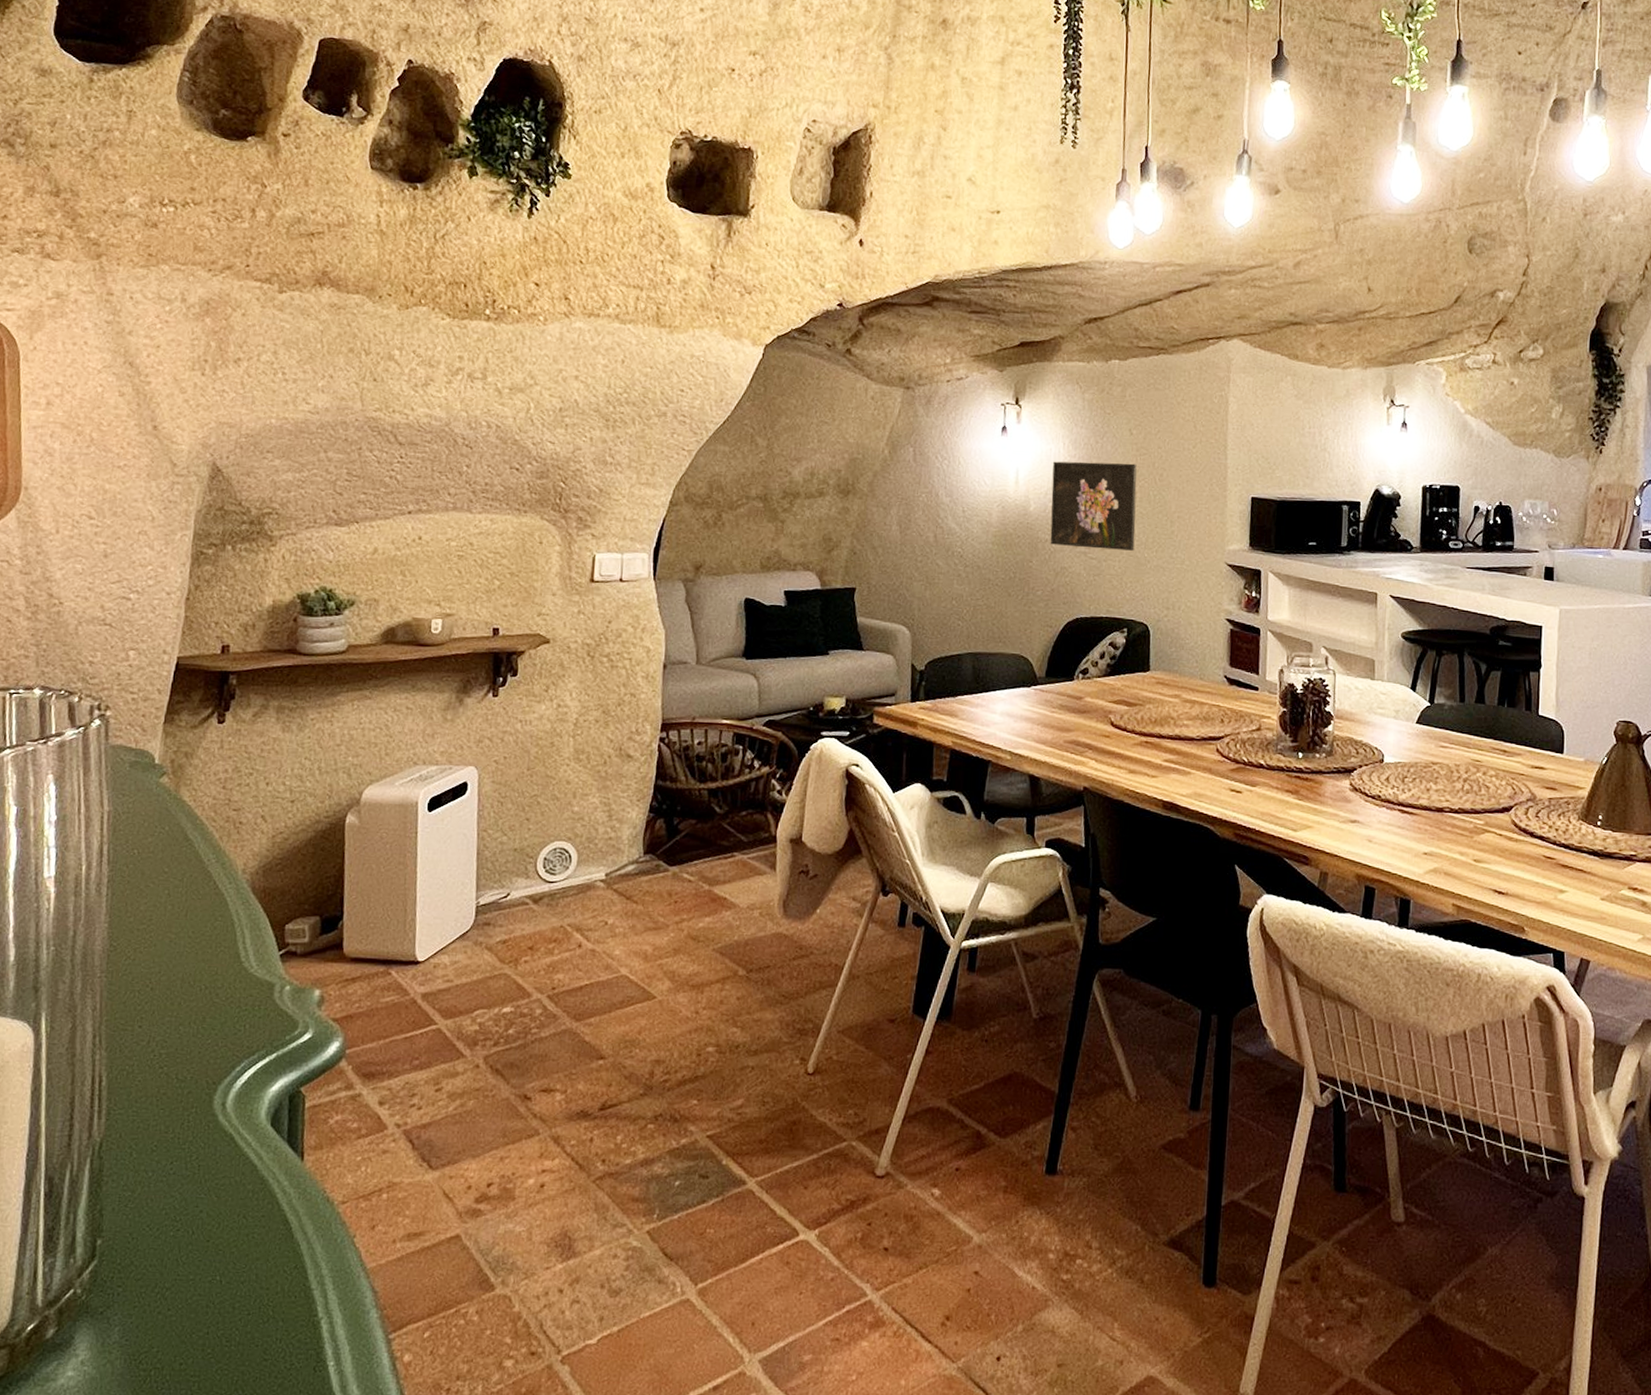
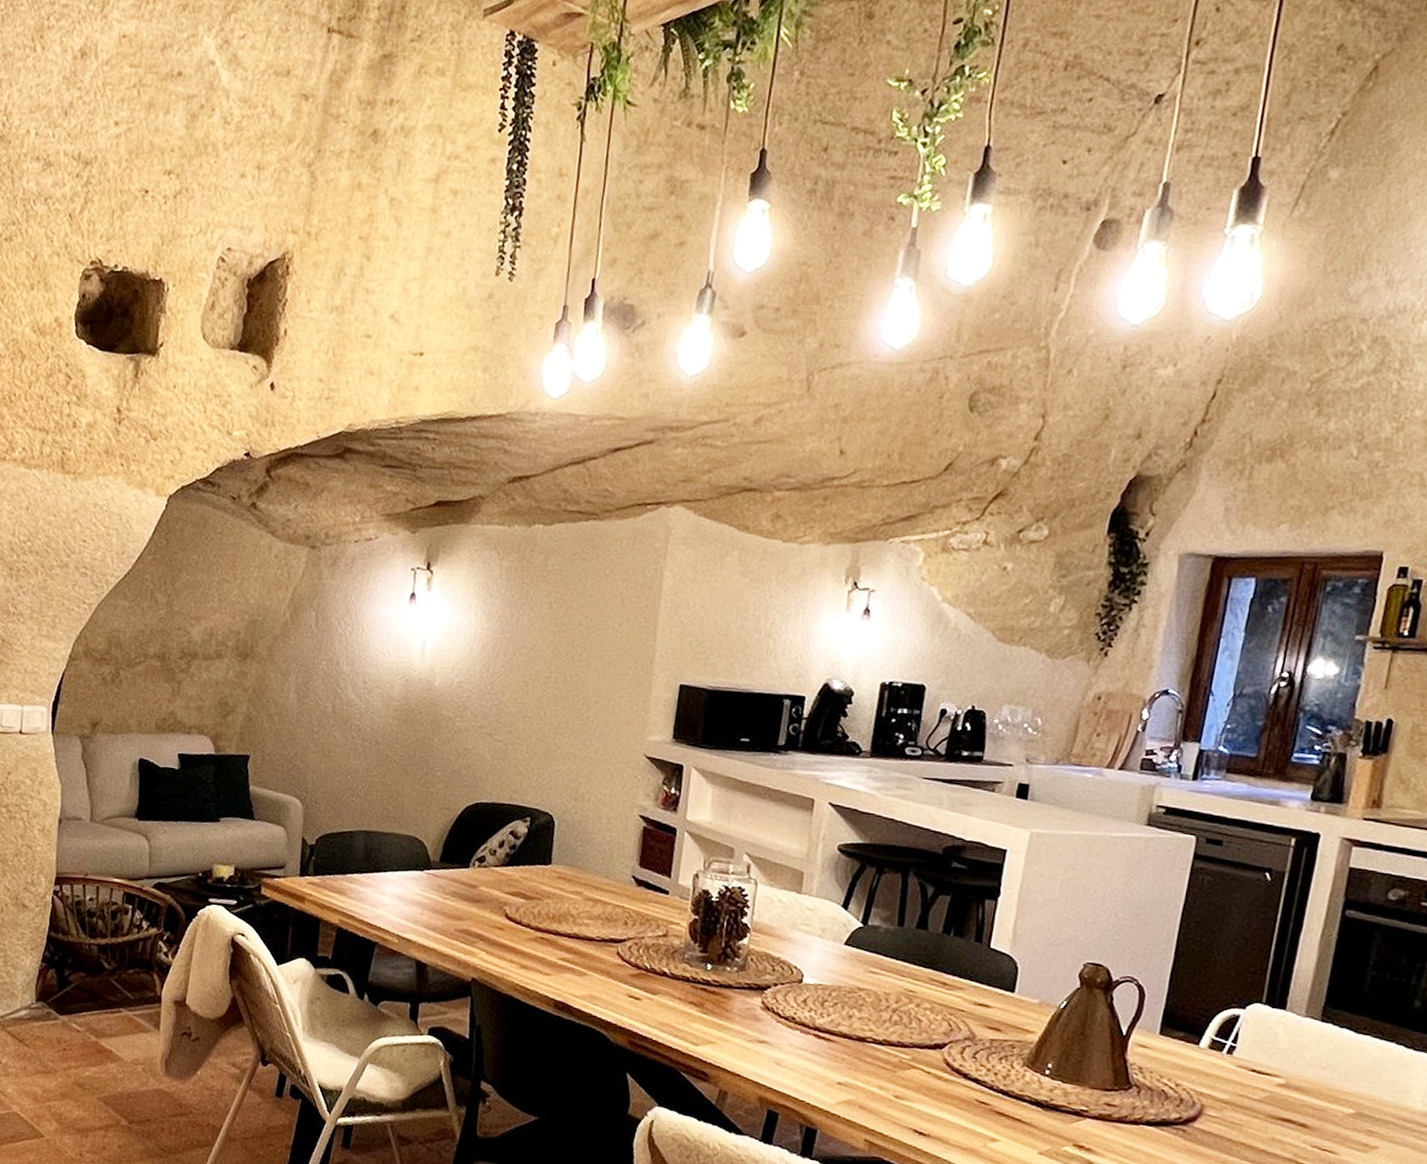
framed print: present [1050,461,1137,551] -> none [454,633,555,735]

